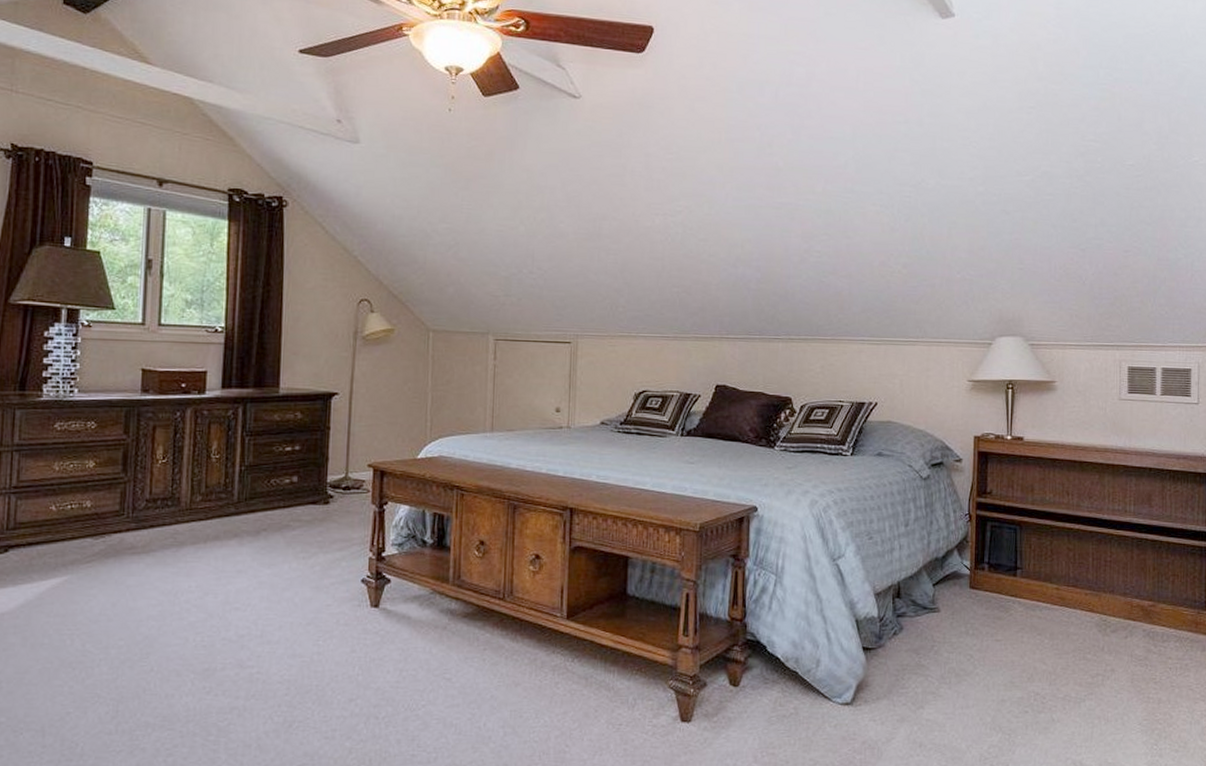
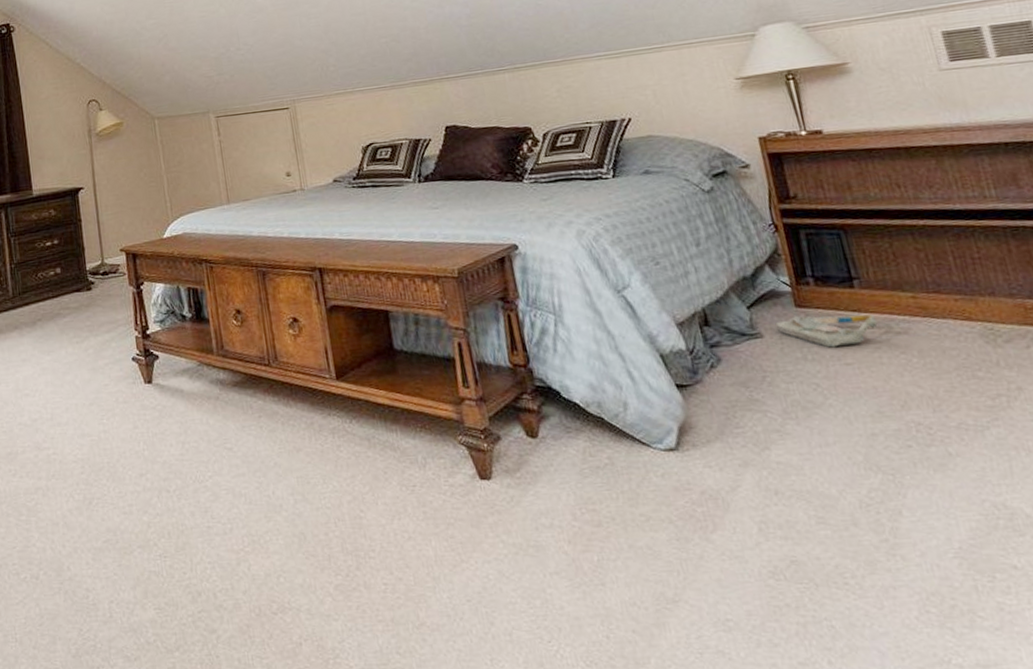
bag: none [951,596,1027,625] -> present [775,314,878,348]

